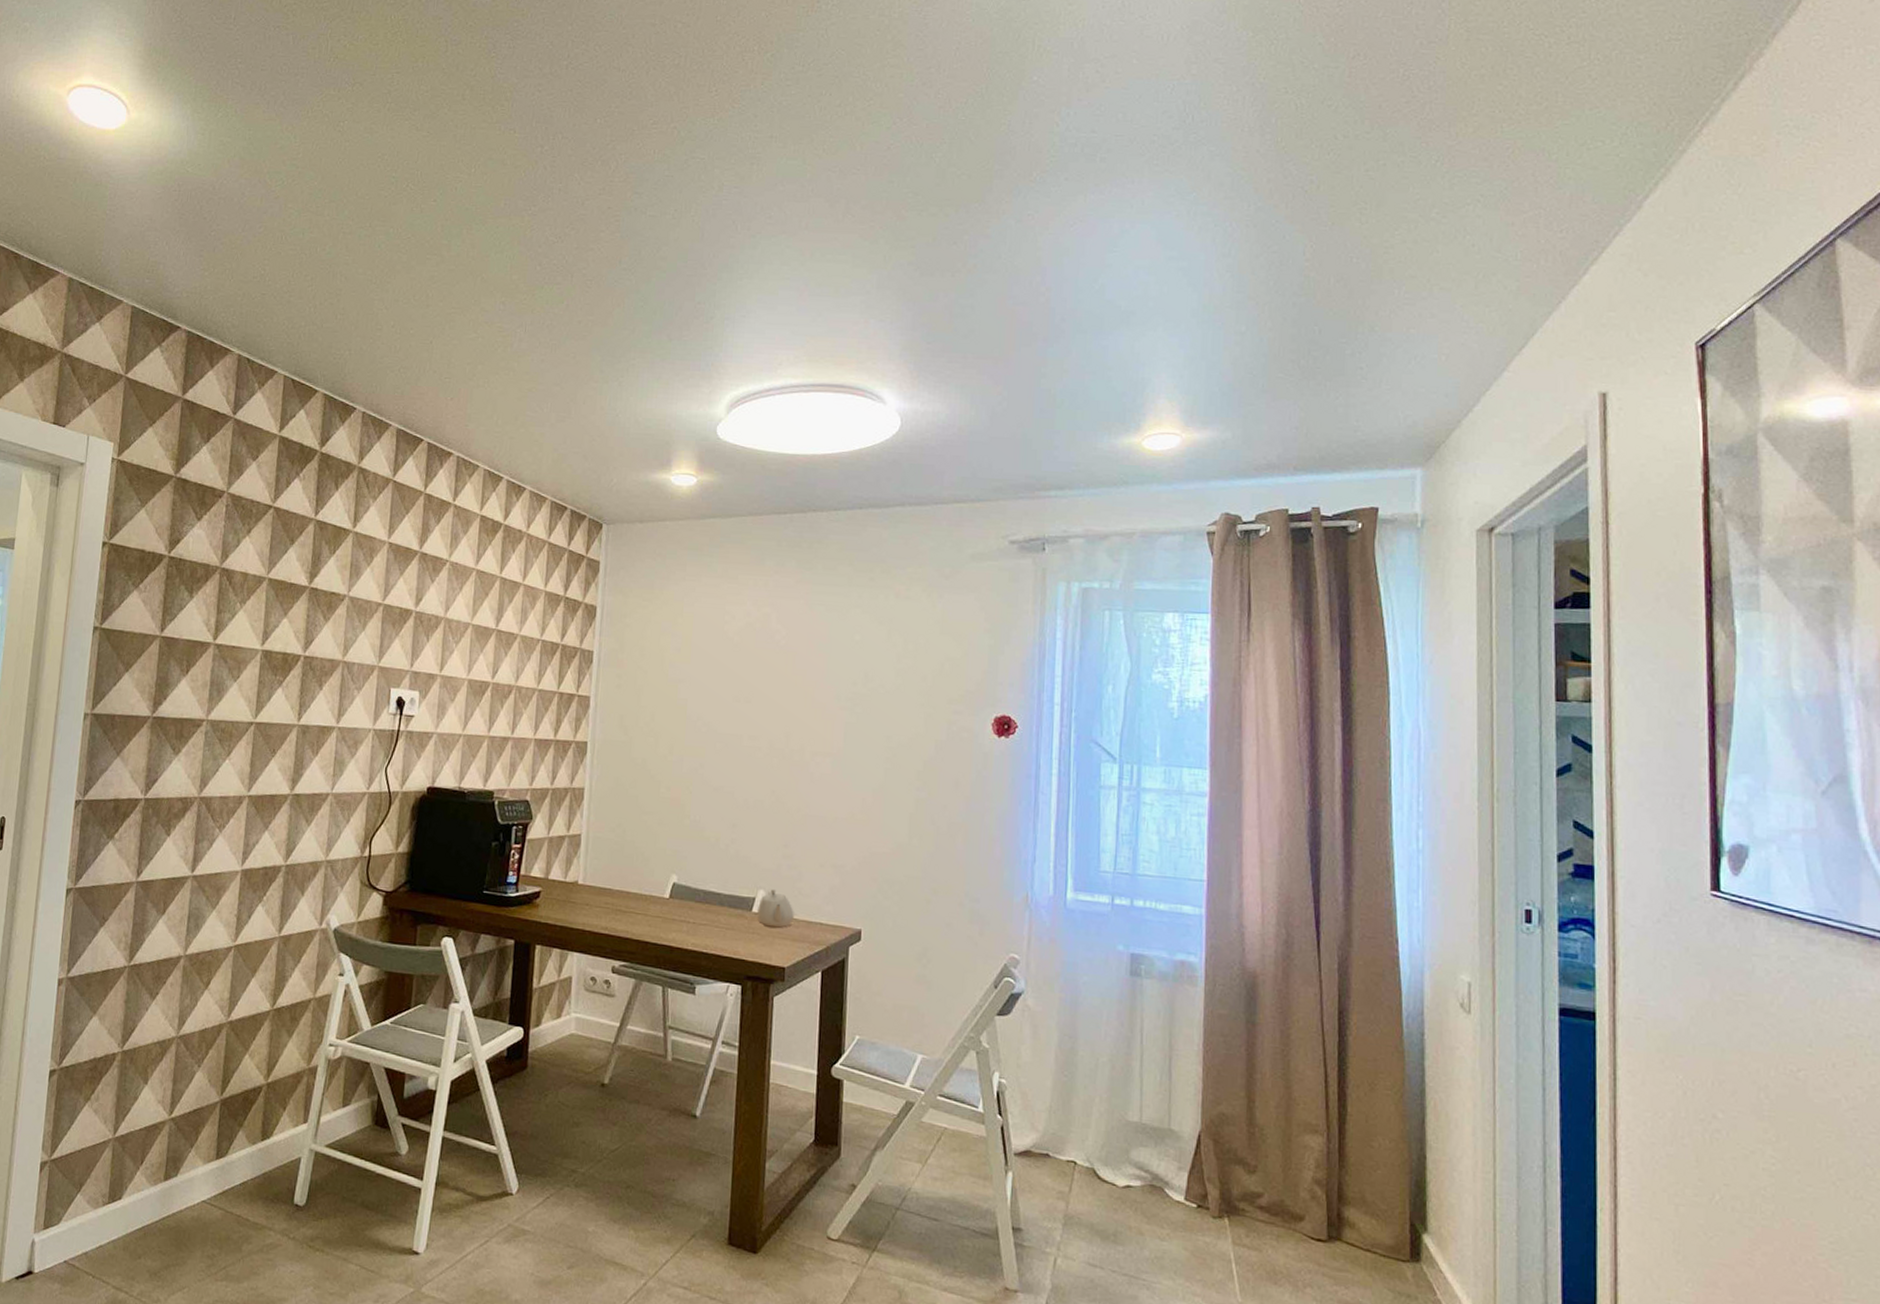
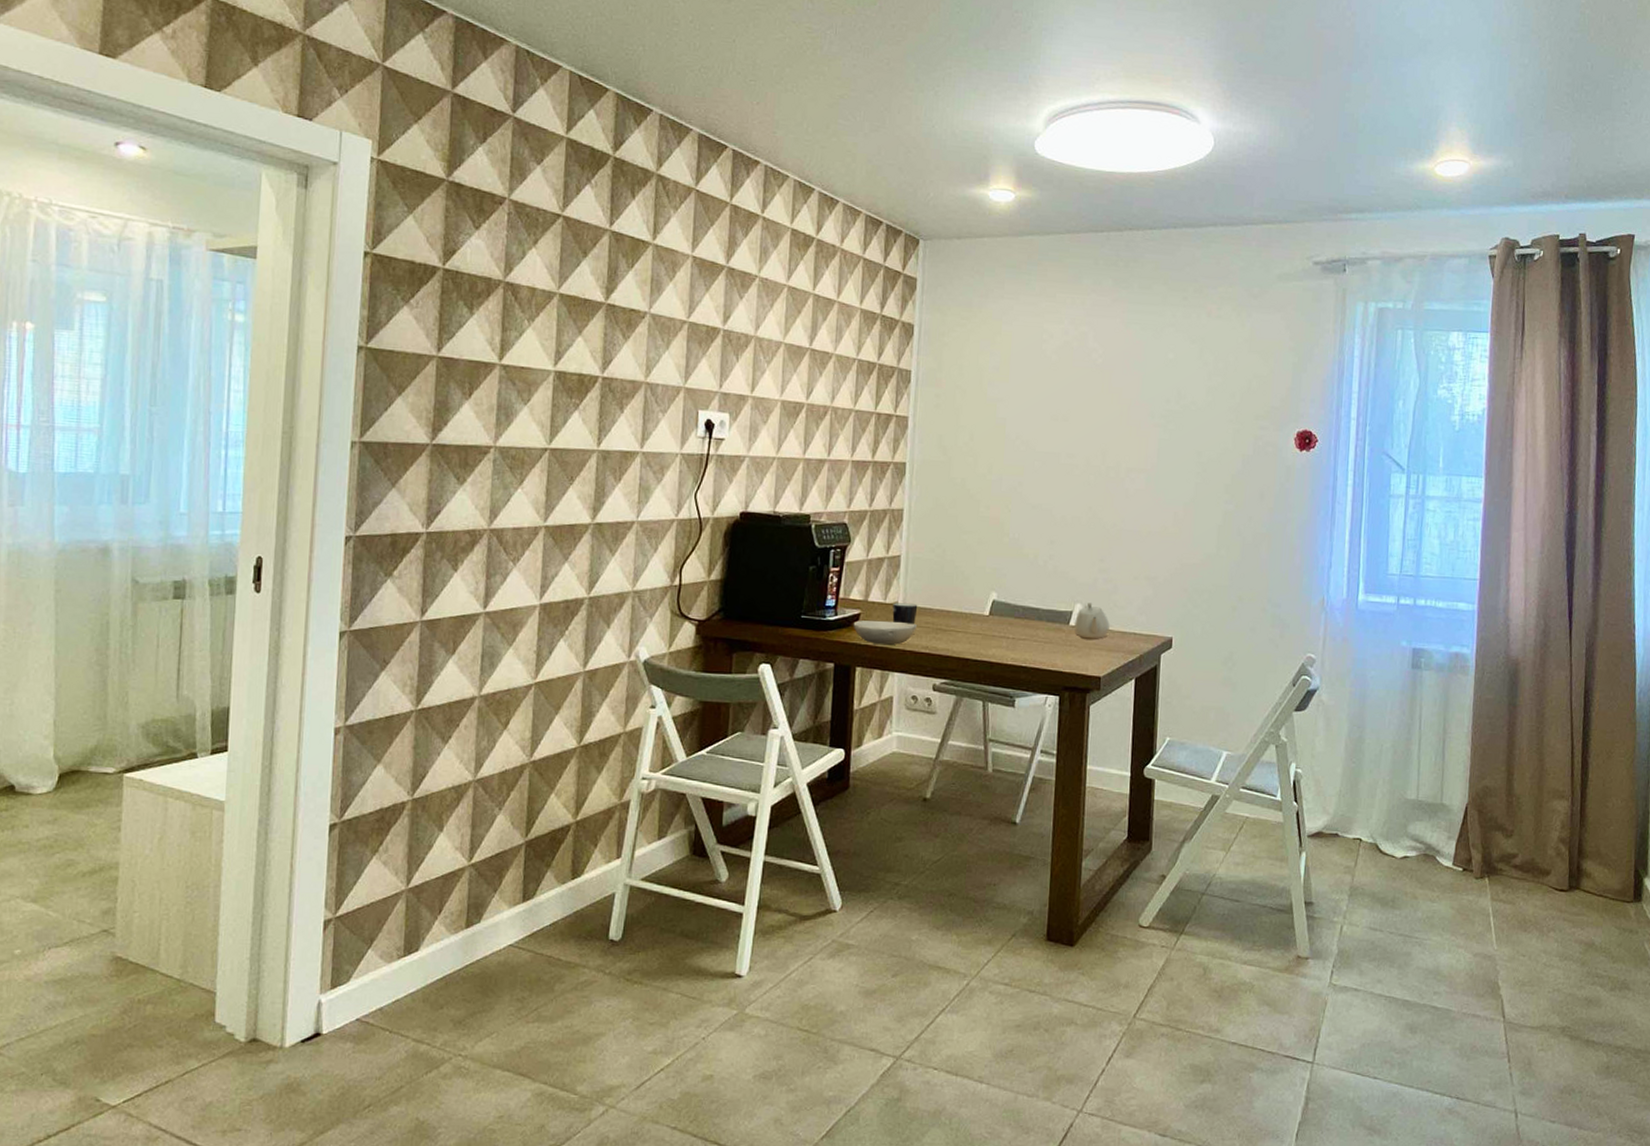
bowl: none [533,898,598,925] -> present [853,620,918,646]
mug: none [572,881,598,905] -> present [892,603,918,625]

